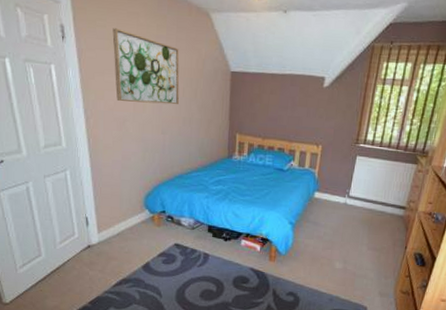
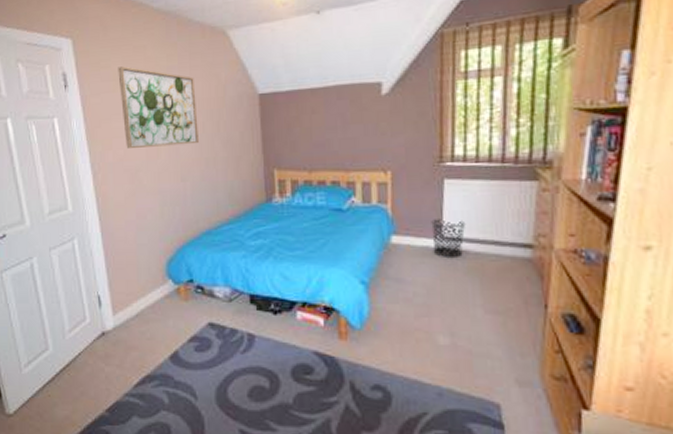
waste bin: none [341,183,366,211] -> present [431,219,466,257]

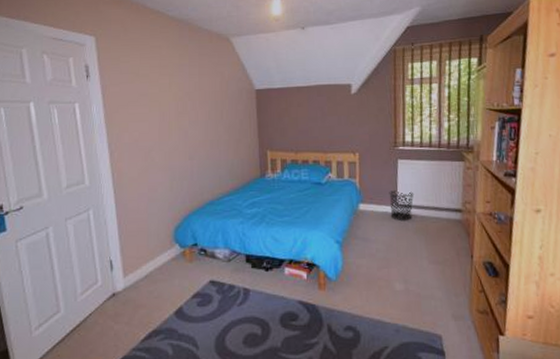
wall art: present [118,66,199,150] -> none [136,62,205,132]

